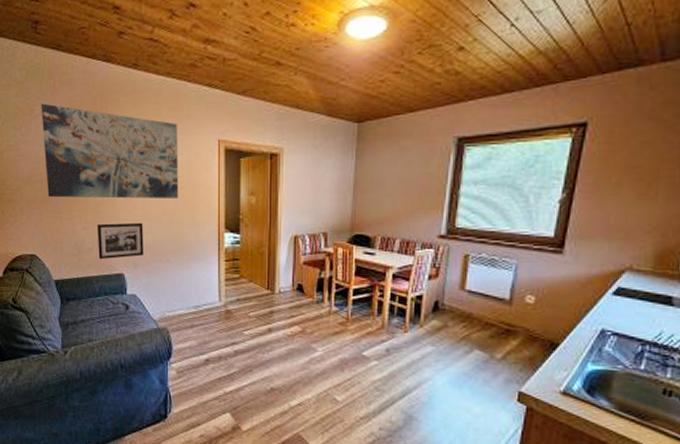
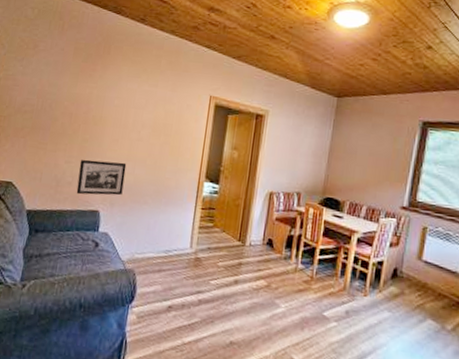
wall art: present [41,103,179,199] -> none [36,41,174,144]

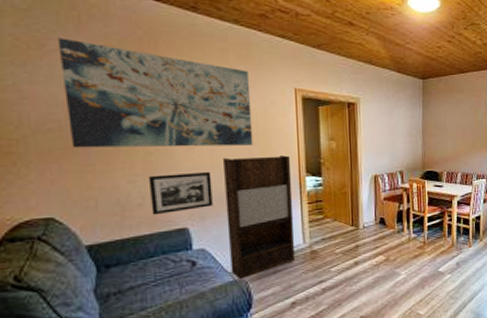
wall art: none [36,41,174,144] -> present [57,37,253,148]
shelving unit: none [124,152,194,270] -> present [222,155,295,280]

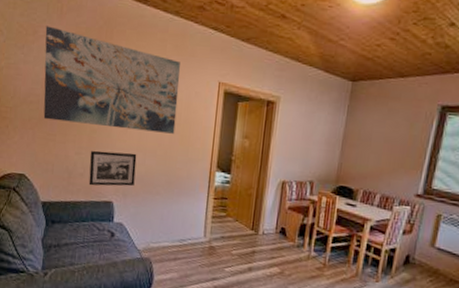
shelving unit: present [222,155,295,280] -> none [140,142,205,259]

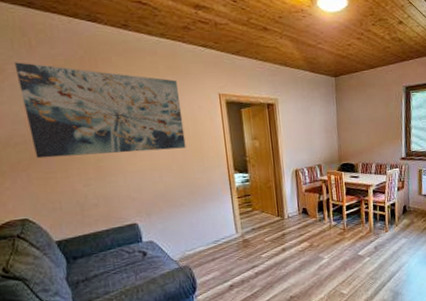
picture frame: present [88,150,137,187] -> none [100,173,156,214]

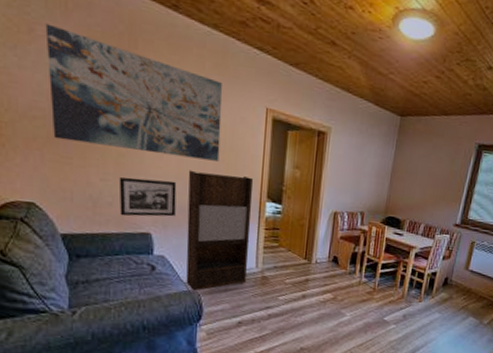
picture frame: none [100,173,156,214] -> present [118,176,177,217]
shelving unit: none [160,155,230,267] -> present [186,170,254,291]

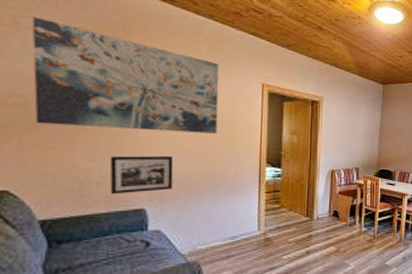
shelving unit: present [186,170,254,291] -> none [184,143,253,263]

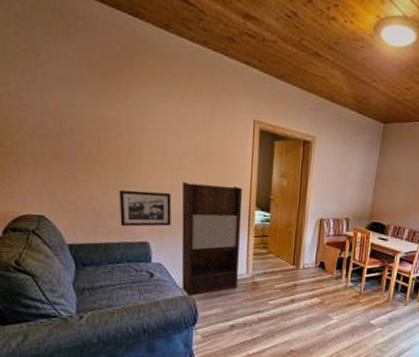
wall art: present [32,16,219,134] -> none [50,48,212,173]
shelving unit: none [184,143,253,263] -> present [181,181,243,297]

